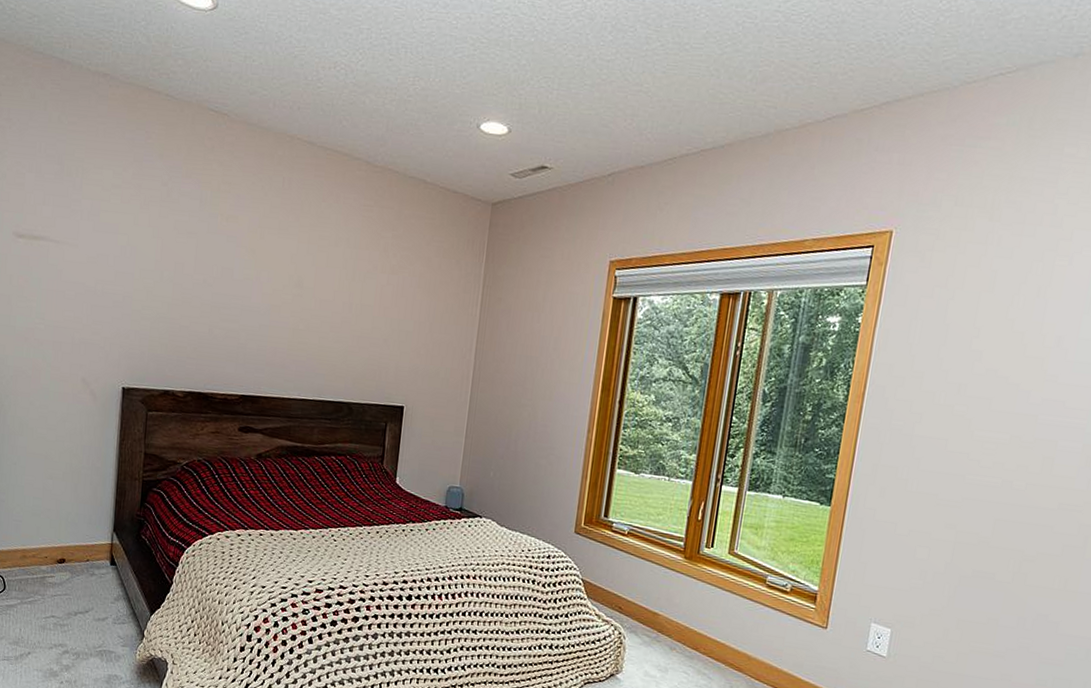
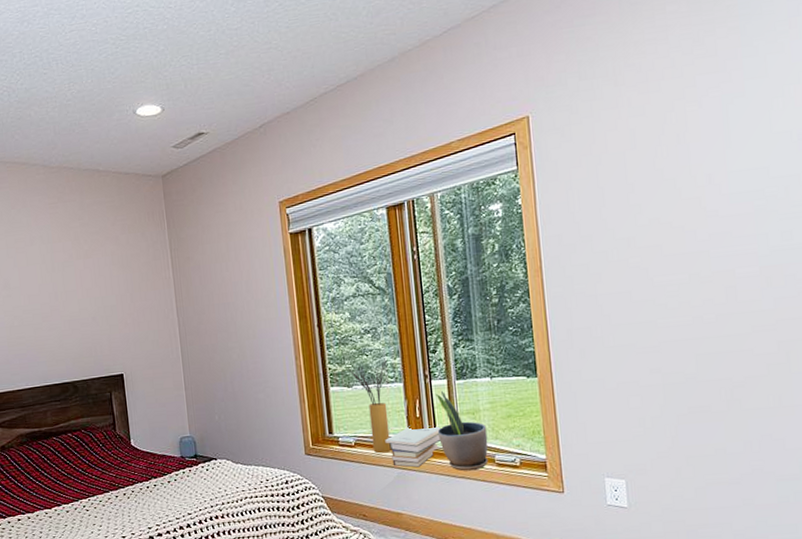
vase: none [640,453,682,550] -> present [348,361,391,454]
books: none [659,527,720,571] -> present [385,425,441,468]
potted plant: none [714,497,767,587] -> present [435,390,488,472]

